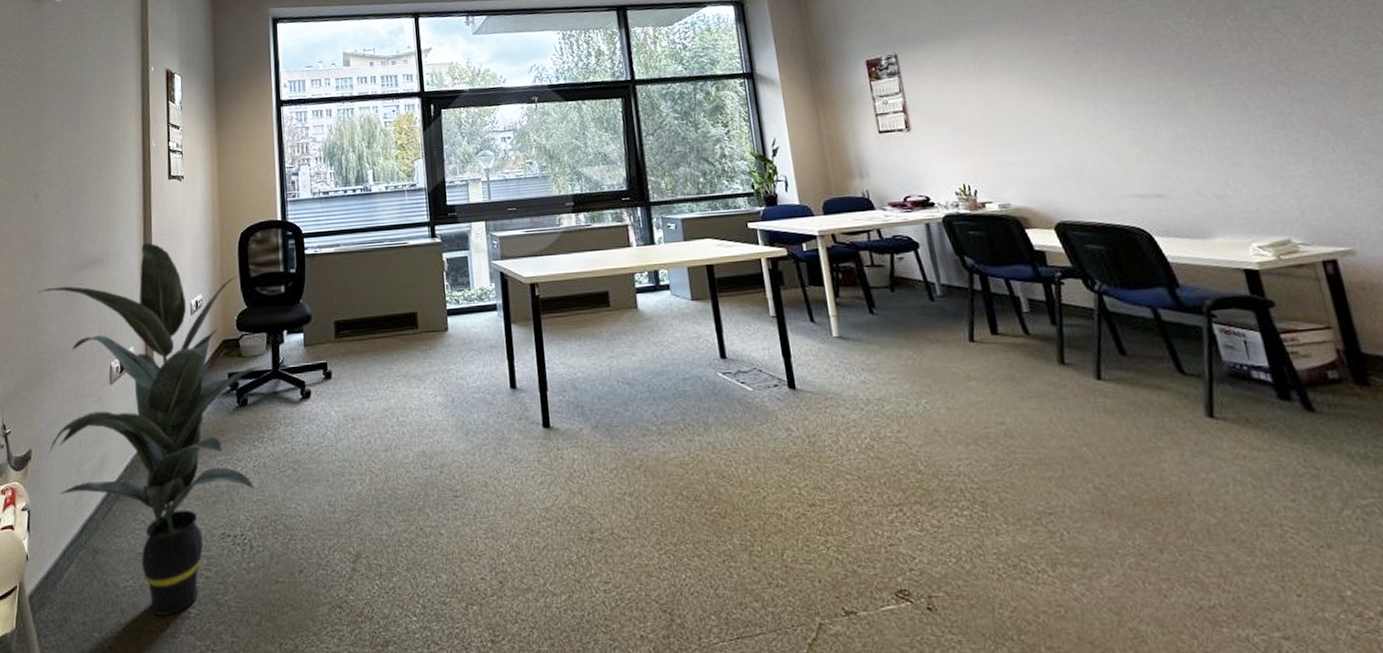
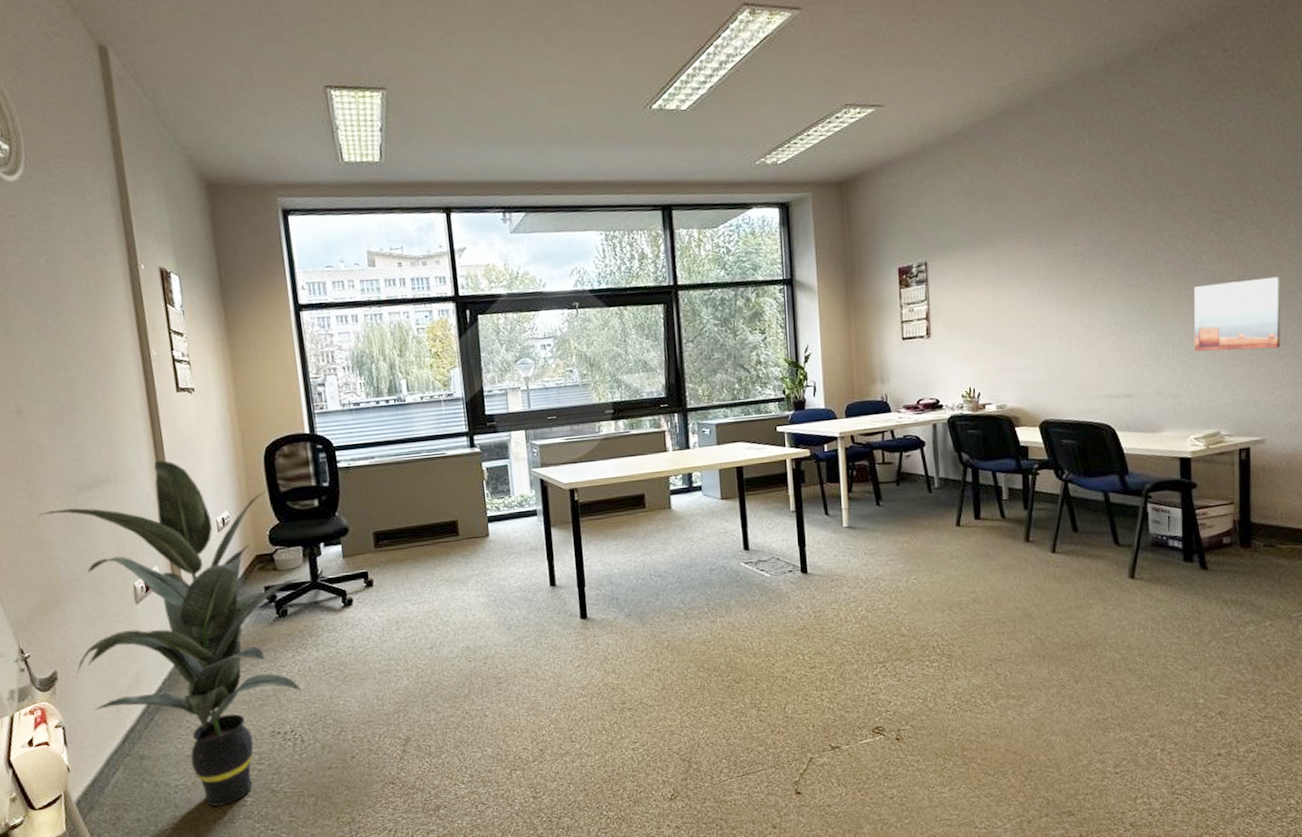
wall art: none [1217,63,1347,147] -> present [1193,276,1281,352]

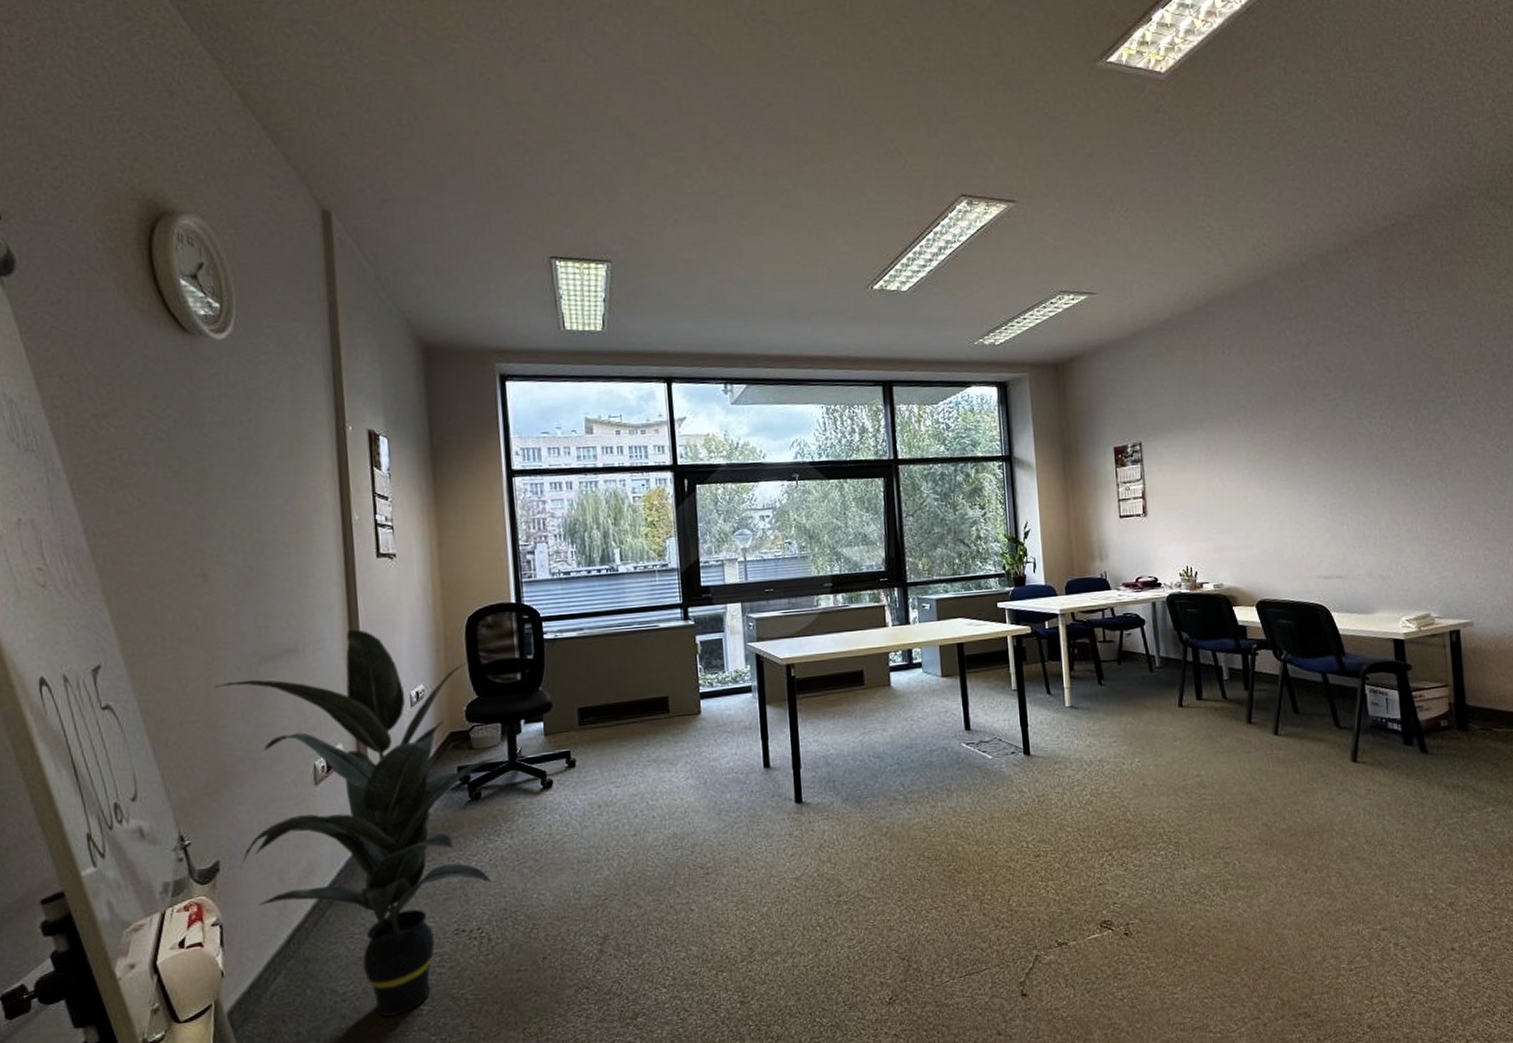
wall art: present [1193,276,1281,352] -> none [1395,464,1481,535]

